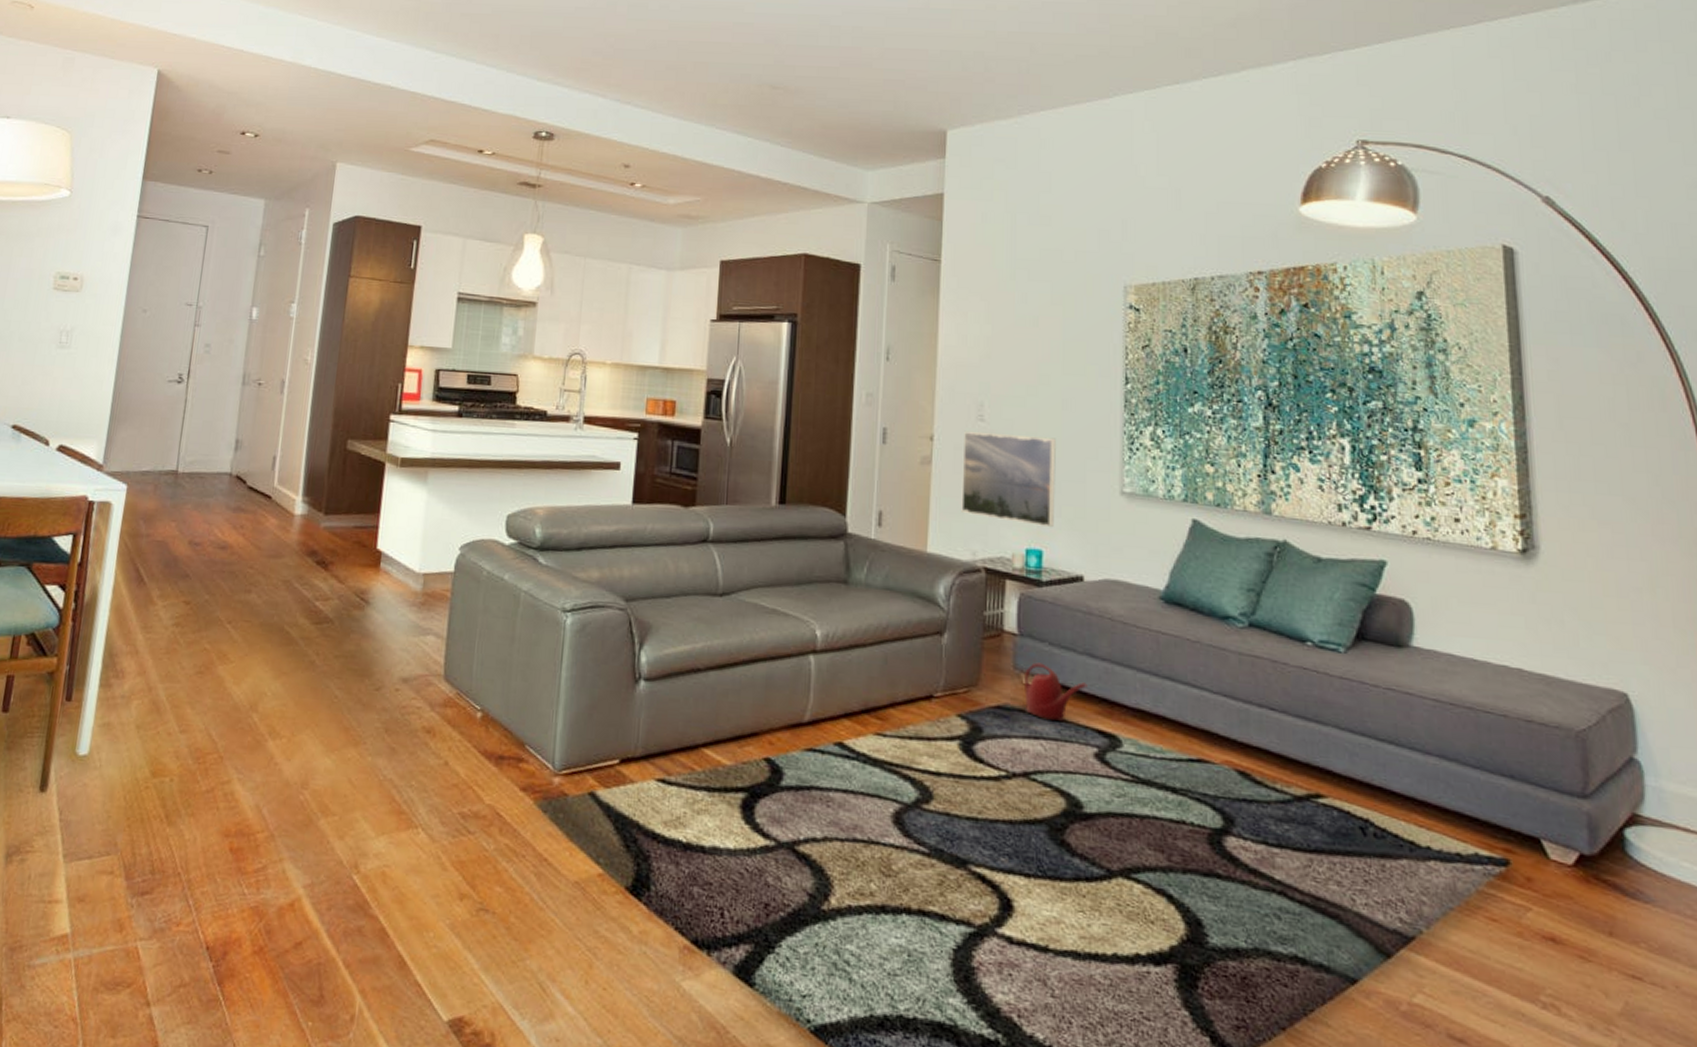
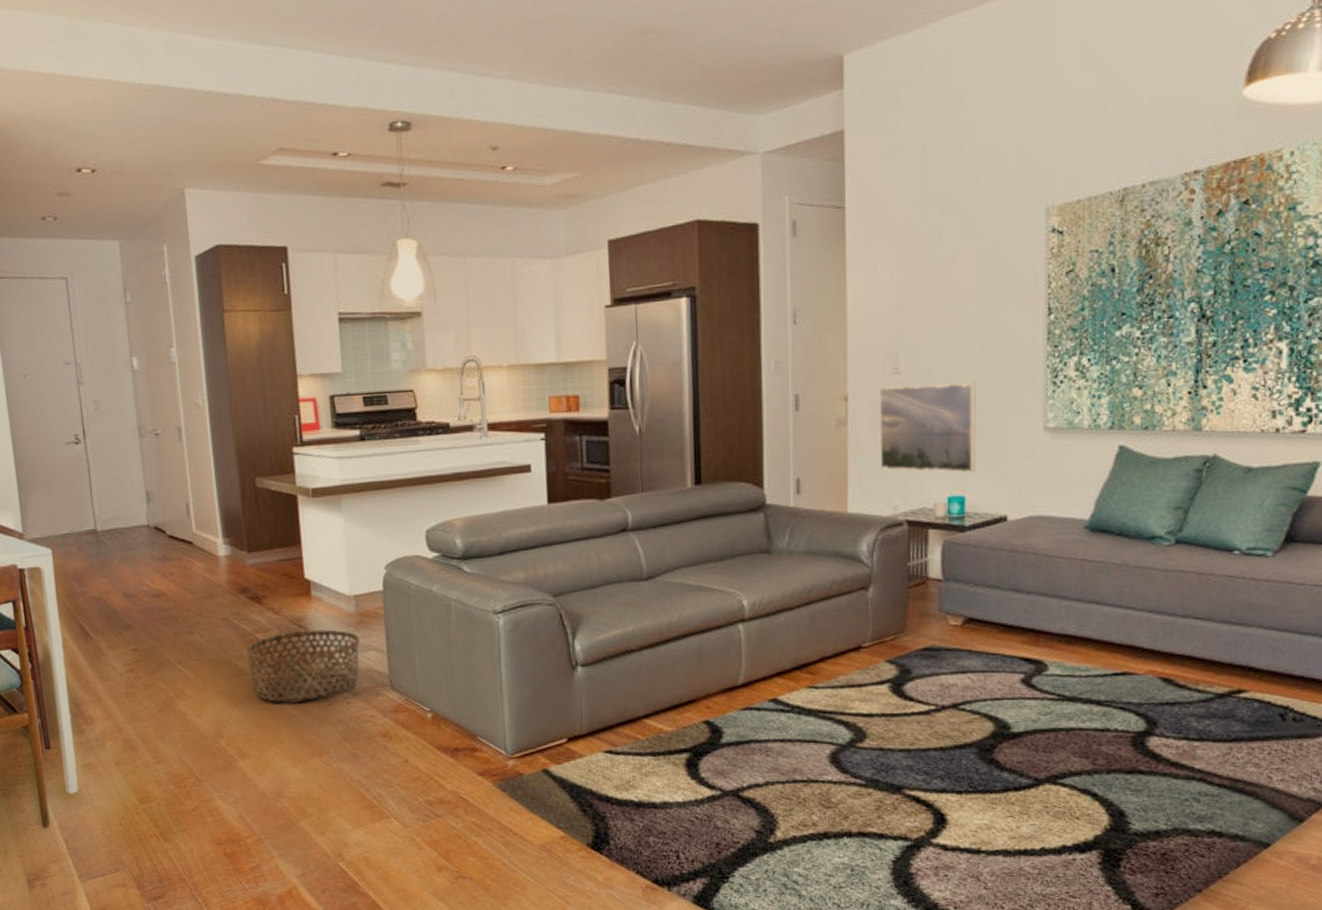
basket: none [299,604,421,681] -> present [245,629,360,702]
watering can: present [1024,662,1087,721] -> none [951,603,1013,655]

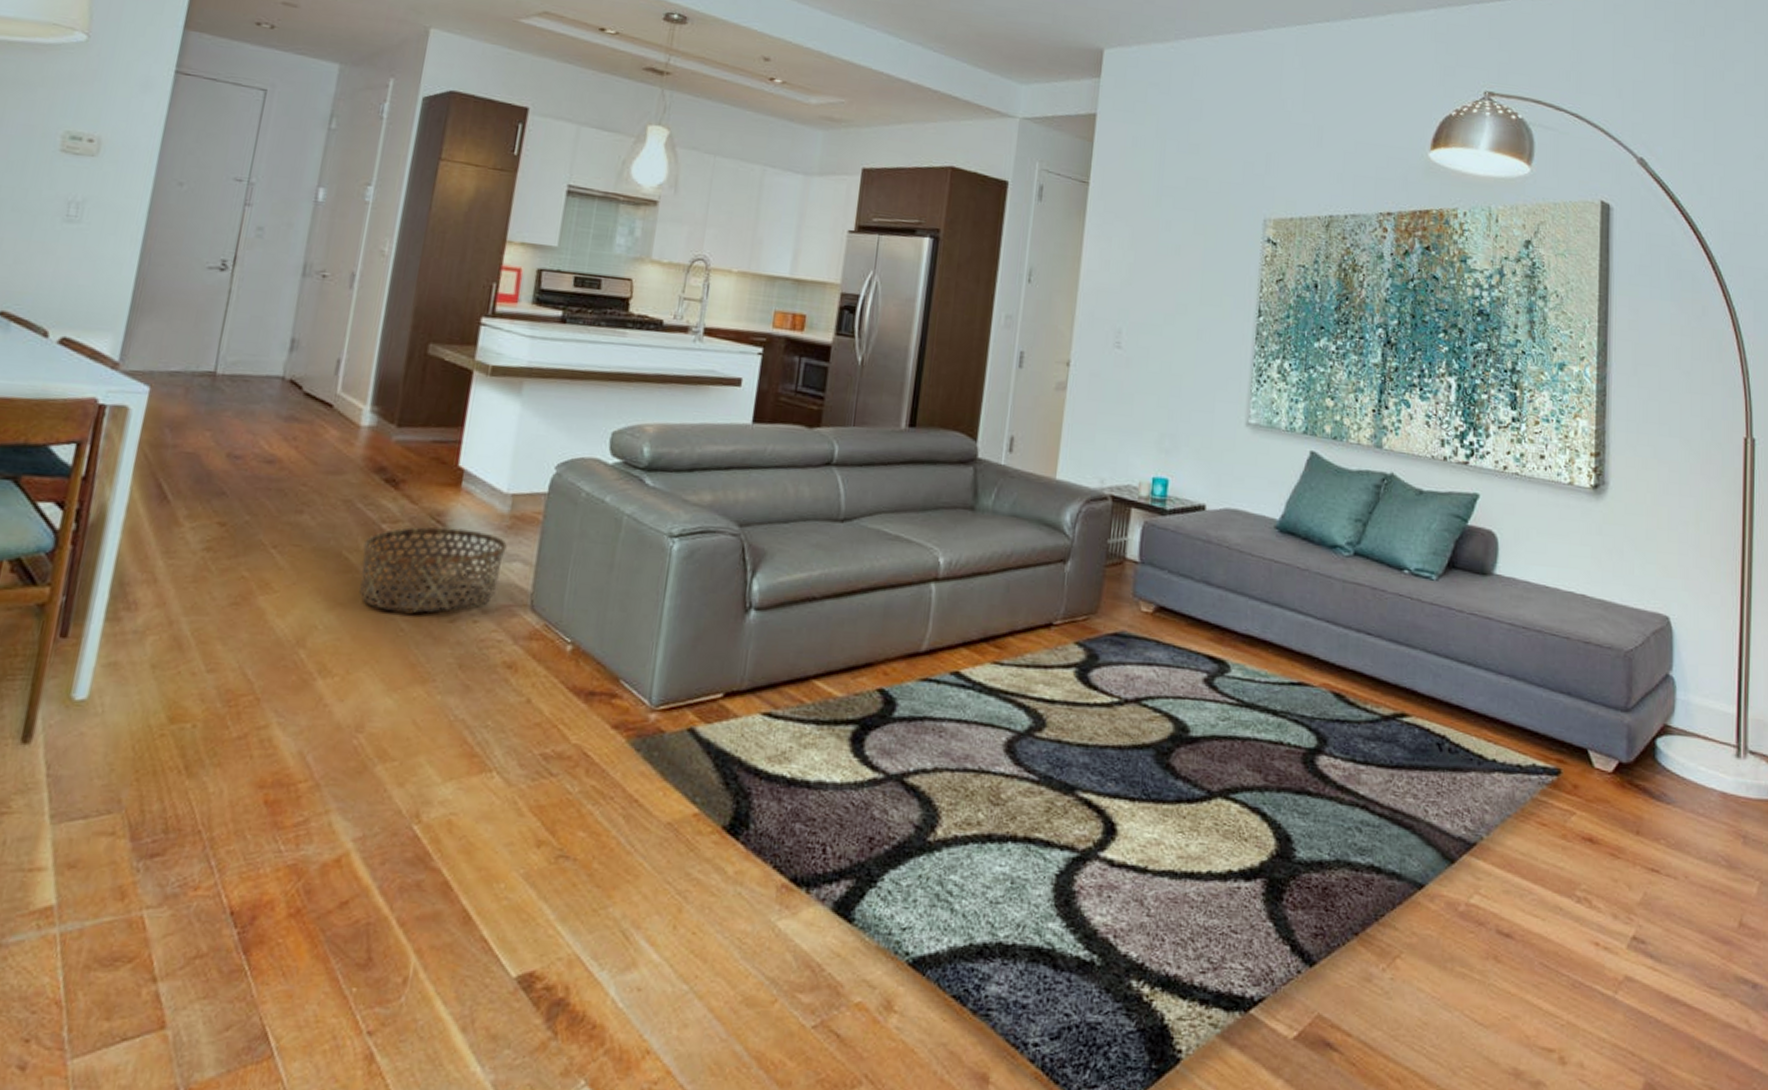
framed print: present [879,382,977,473] -> none [1092,357,1189,457]

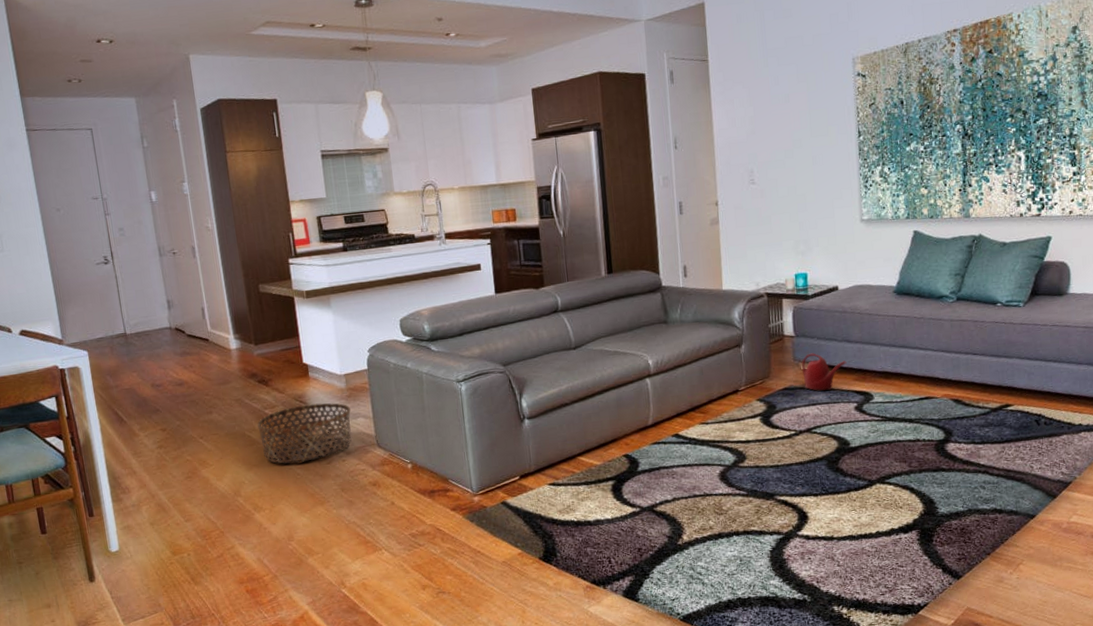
watering can: none [1140,590,1202,647] -> present [802,353,847,391]

